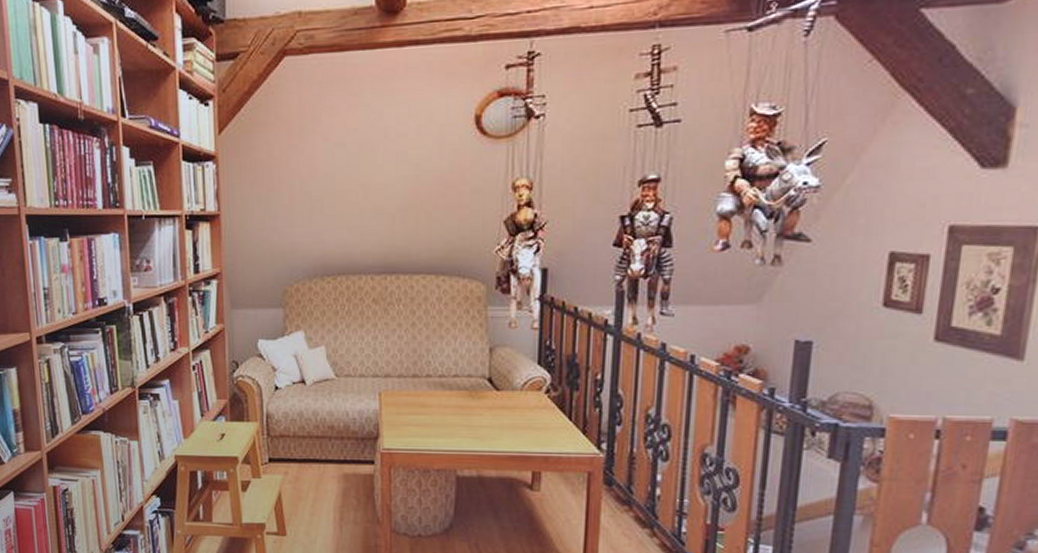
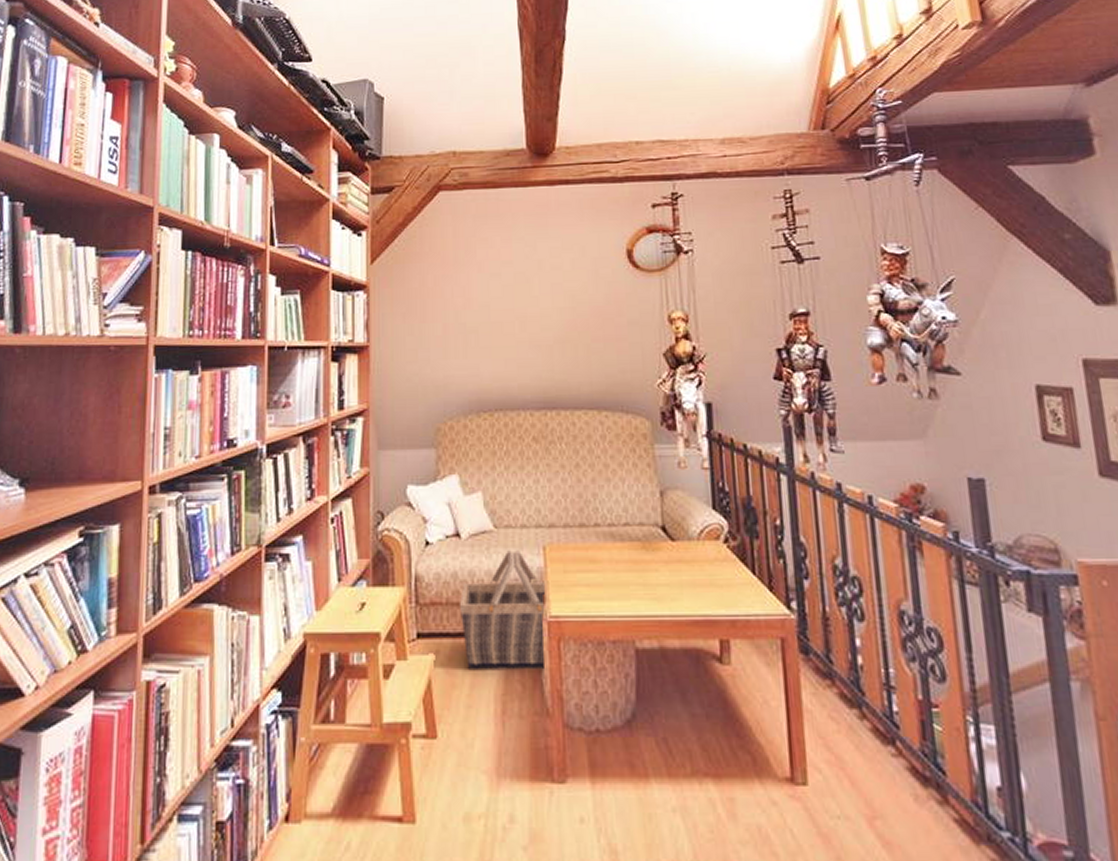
basket: none [305,395,379,490] -> present [460,550,548,671]

